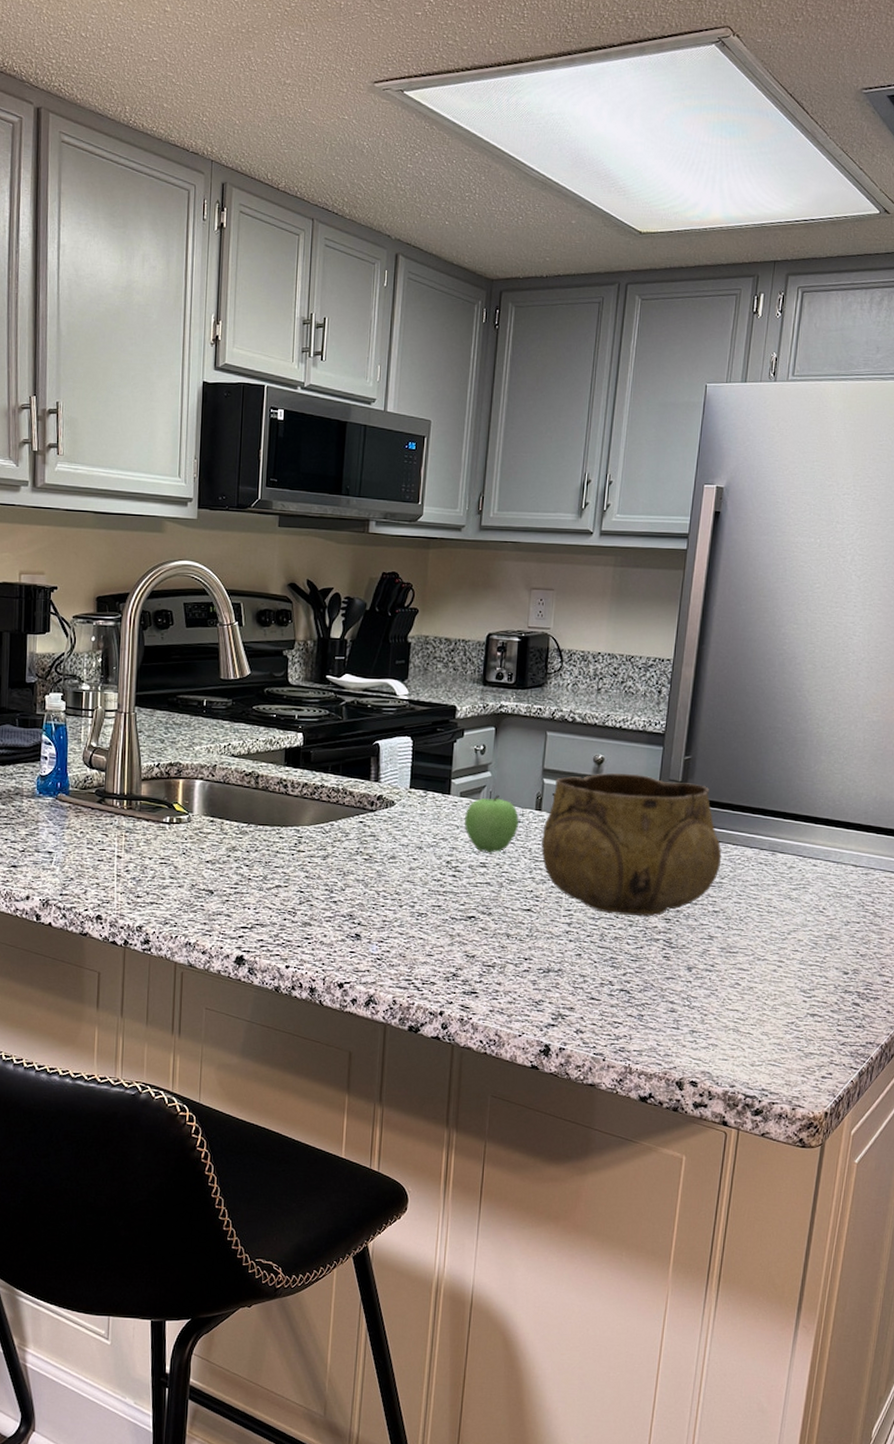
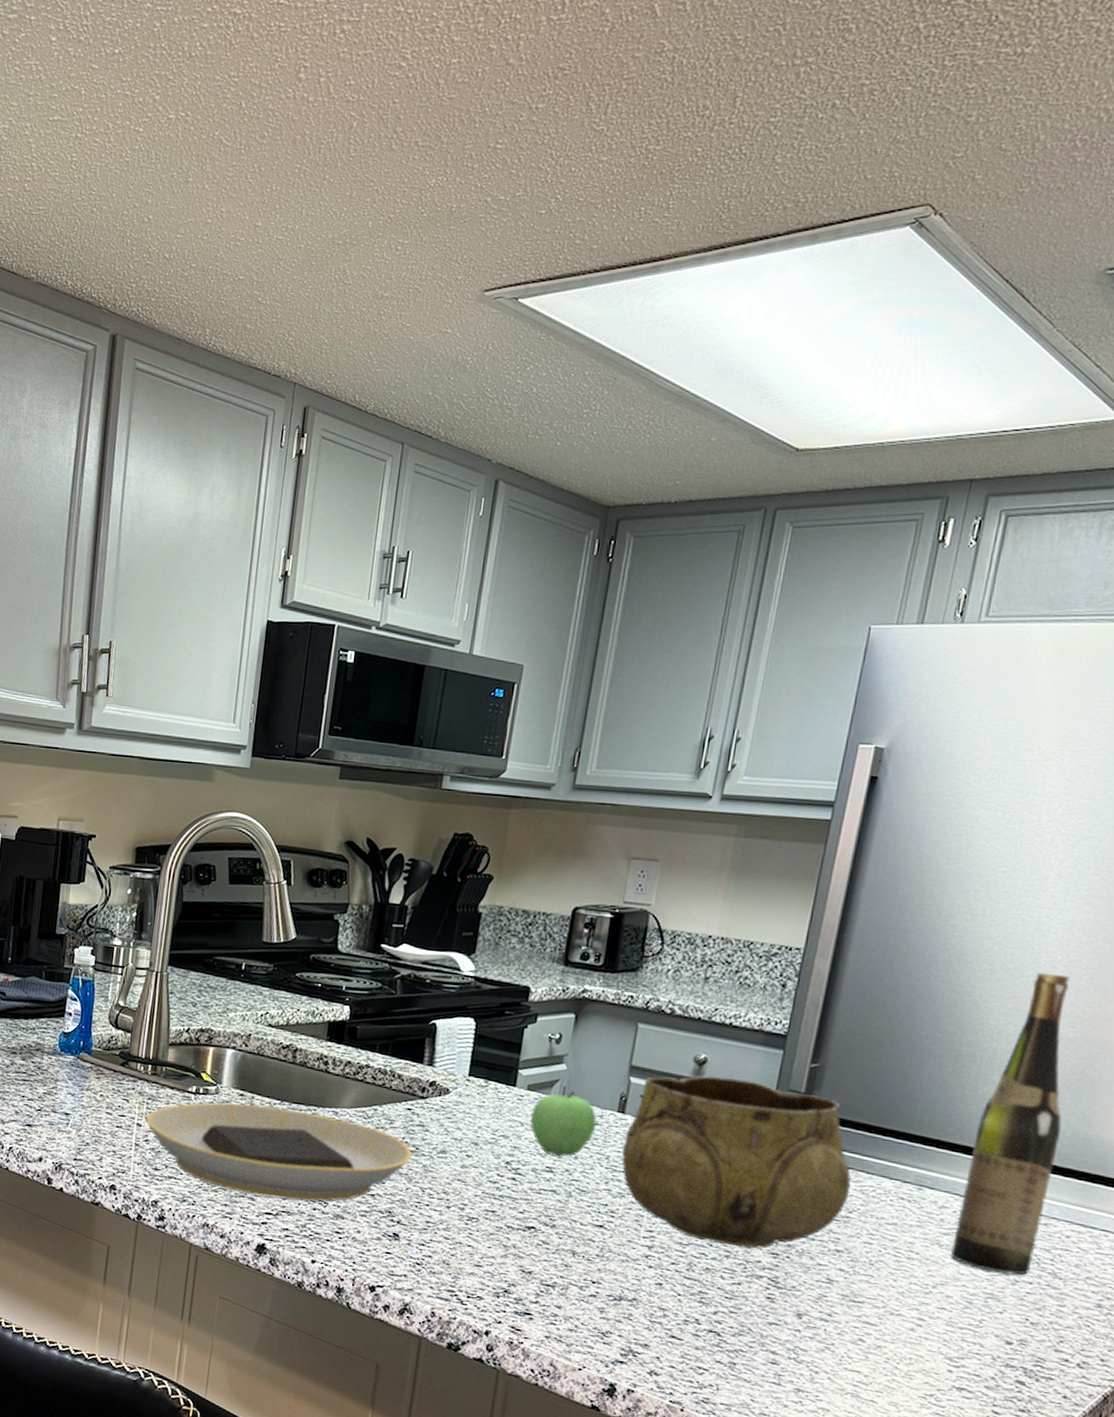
plate: none [126,828,367,914] -> present [146,1102,413,1202]
wine bottle: none [799,669,873,918] -> present [951,972,1070,1275]

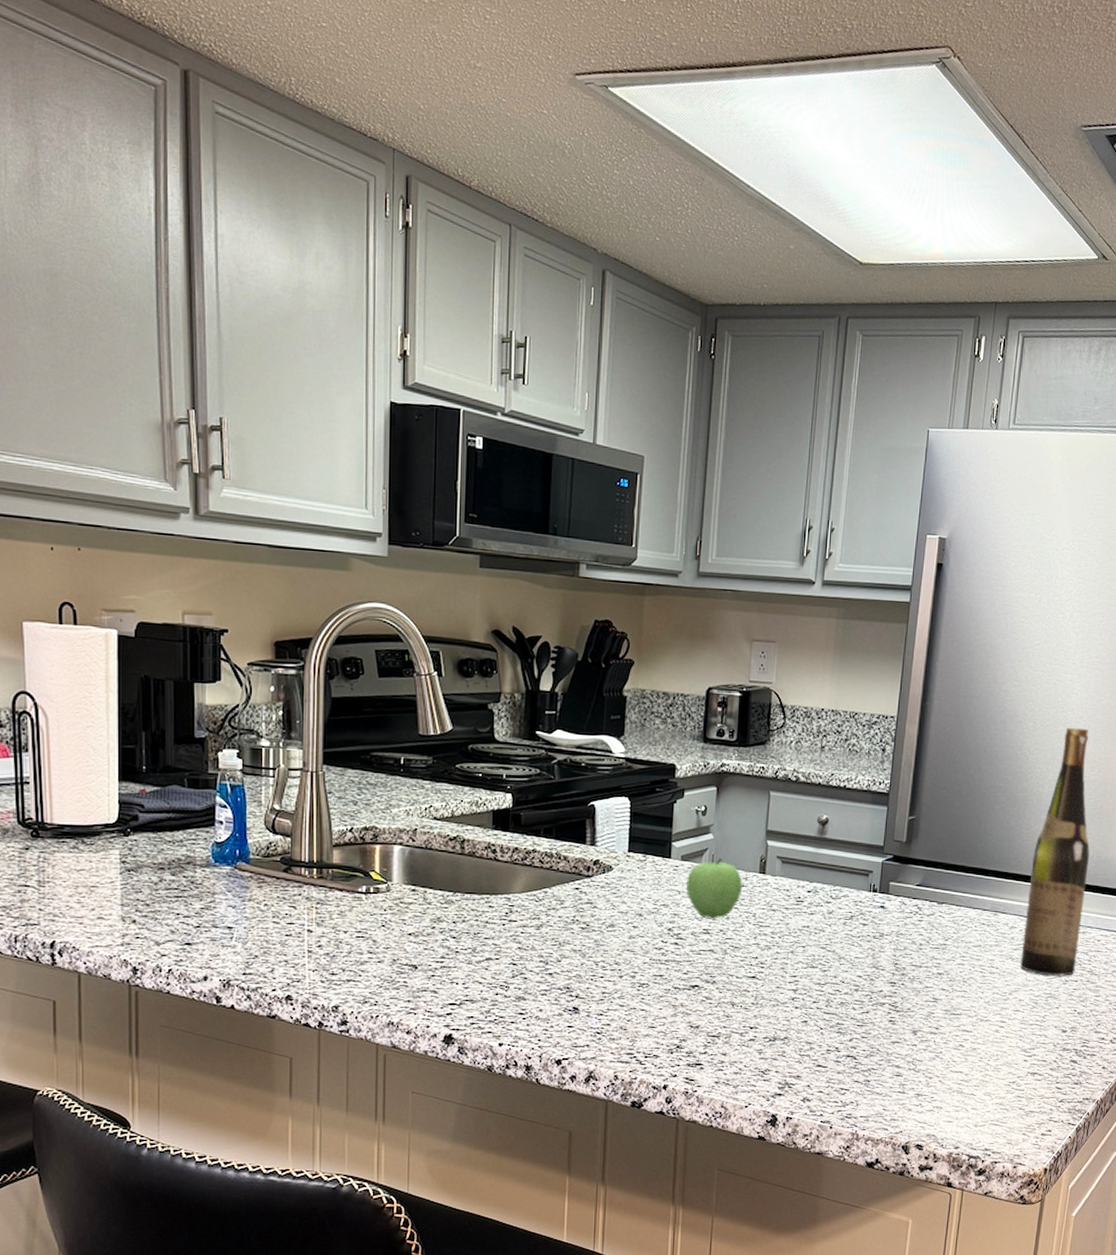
plate: present [146,1102,413,1202] -> none [317,898,584,989]
decorative bowl: present [621,1075,851,1249] -> none [766,834,946,981]

